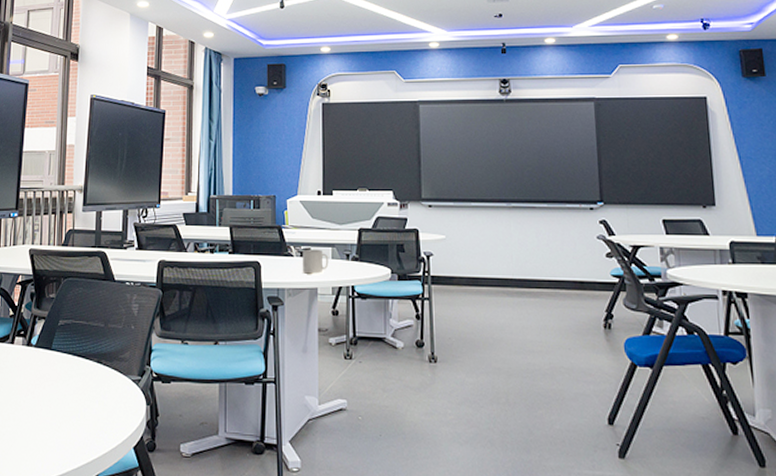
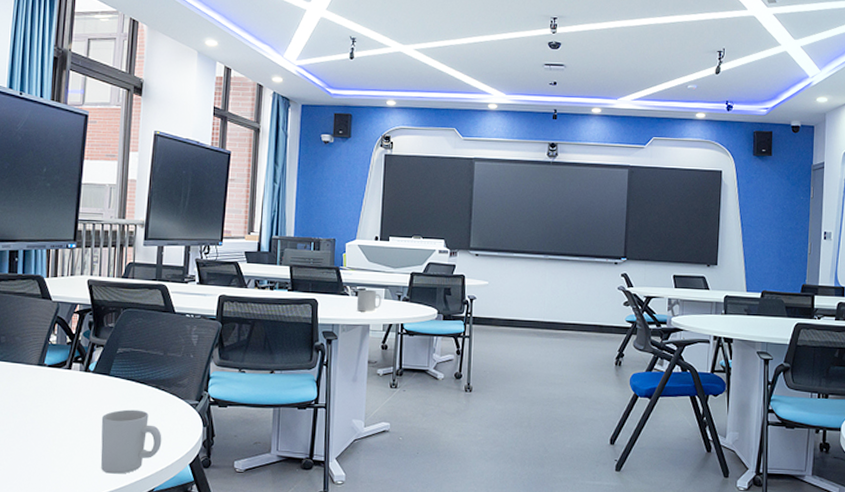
mug: none [43,386,105,458] -> present [100,409,162,474]

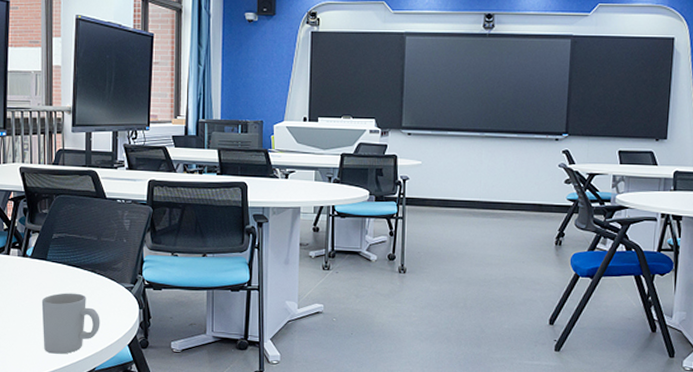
mug: present [356,289,382,312] -> none [286,171,312,195]

